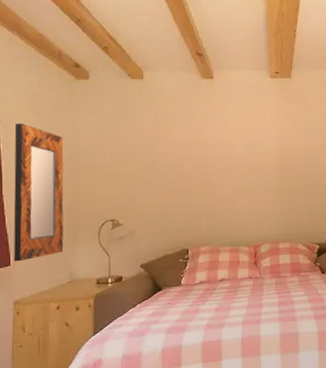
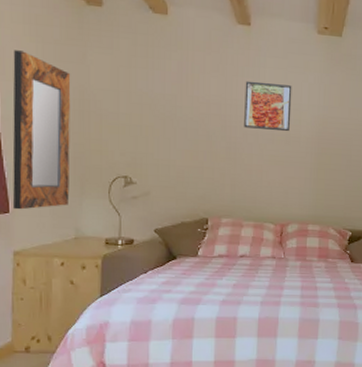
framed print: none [212,123,255,164] -> present [244,80,292,132]

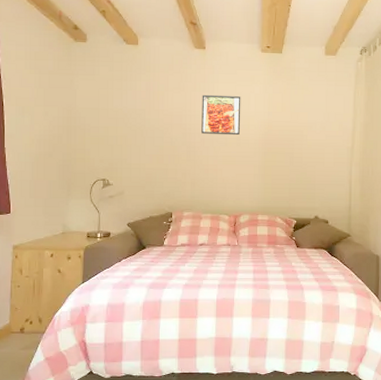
home mirror: present [12,50,71,210] -> none [13,81,61,211]

